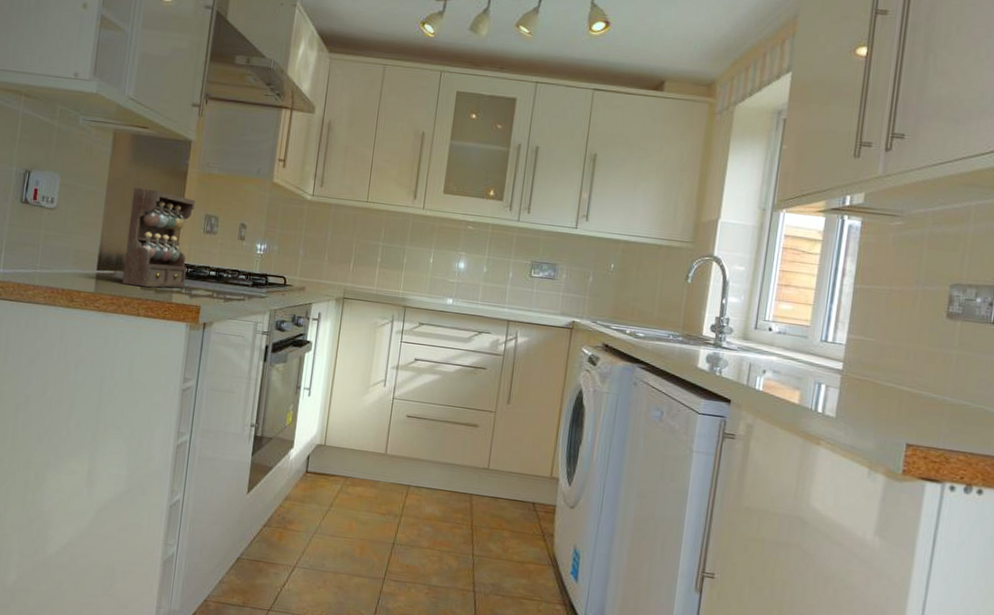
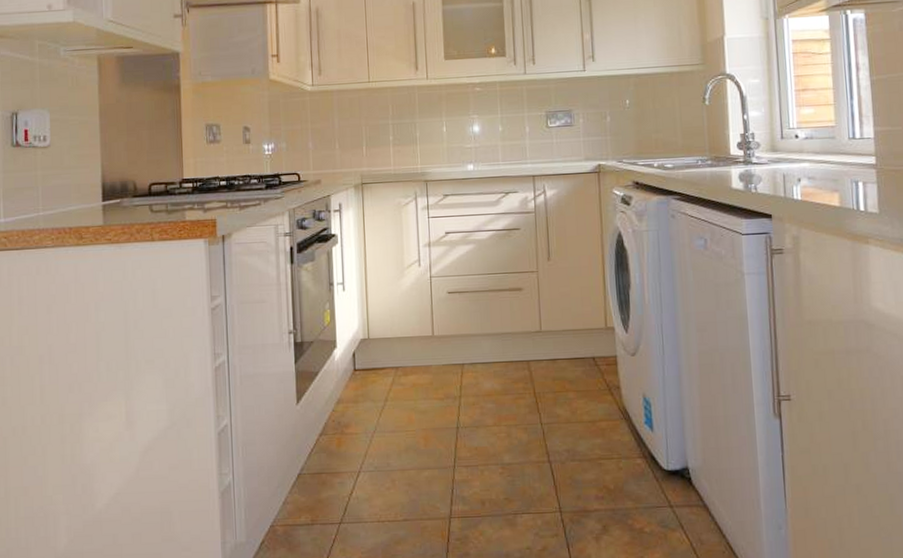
spice rack: present [122,187,196,288] -> none [127,109,196,211]

